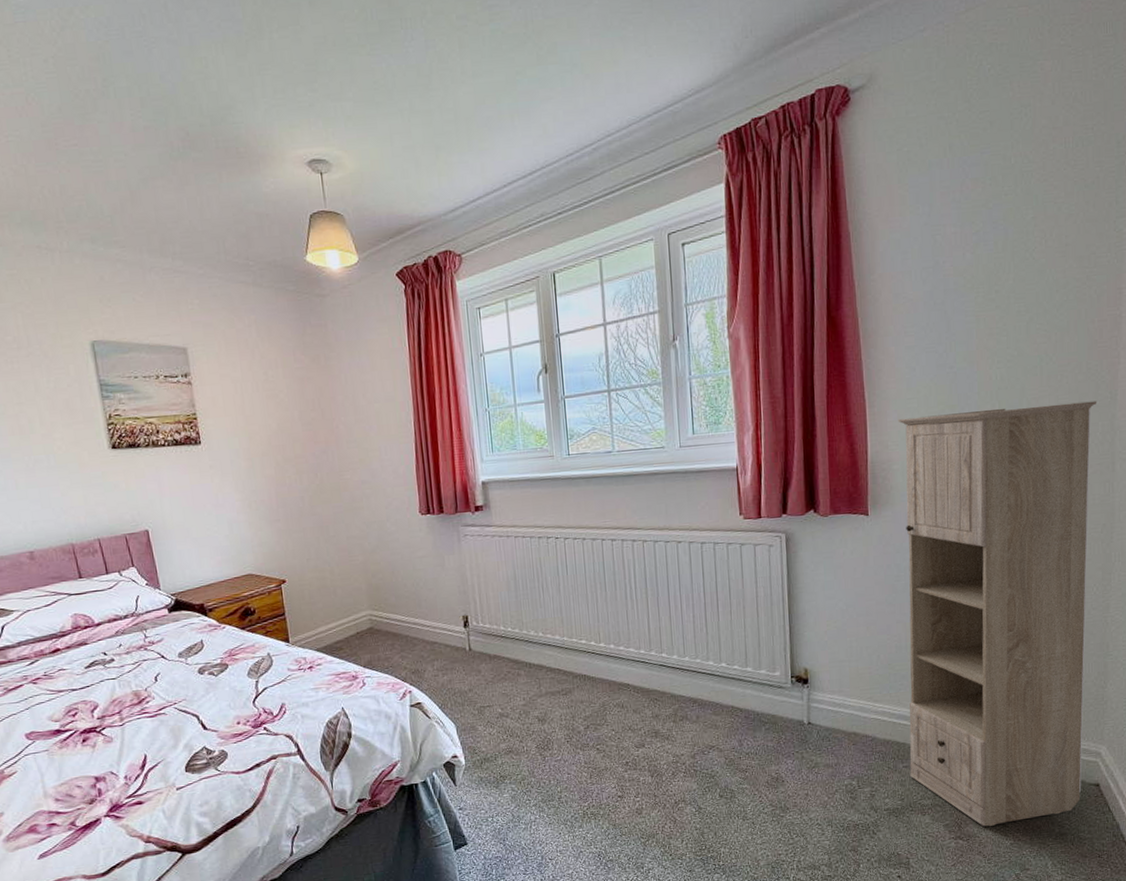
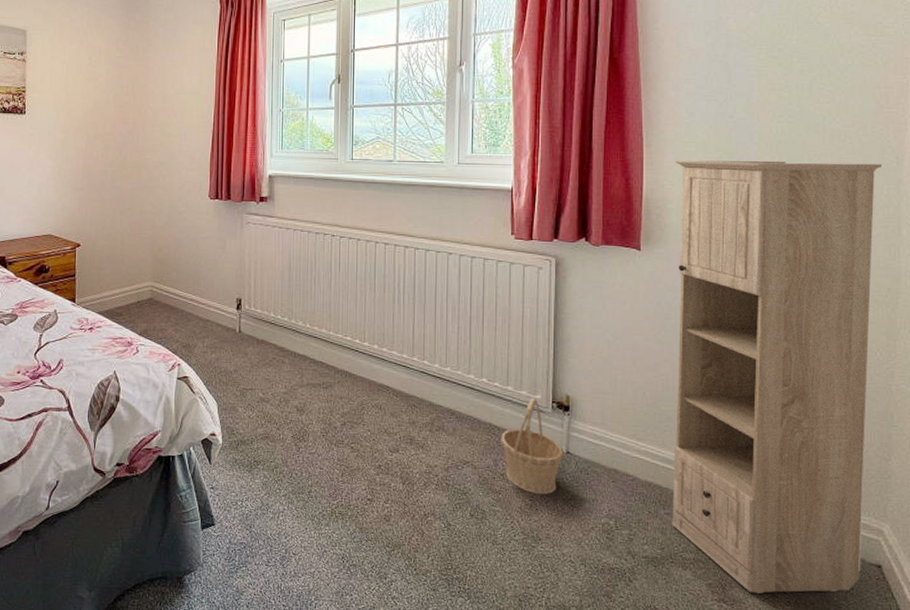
basket: none [743,675,805,767] -> present [501,398,563,495]

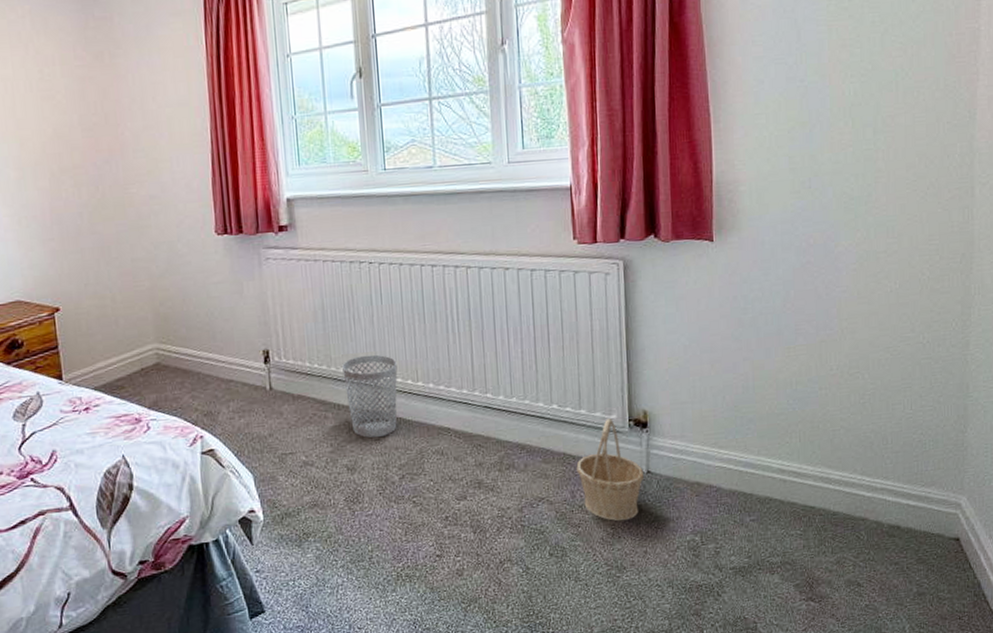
wastebasket: none [301,313,348,386] -> present [342,354,398,438]
storage cabinet: present [672,160,883,594] -> none [745,120,956,587]

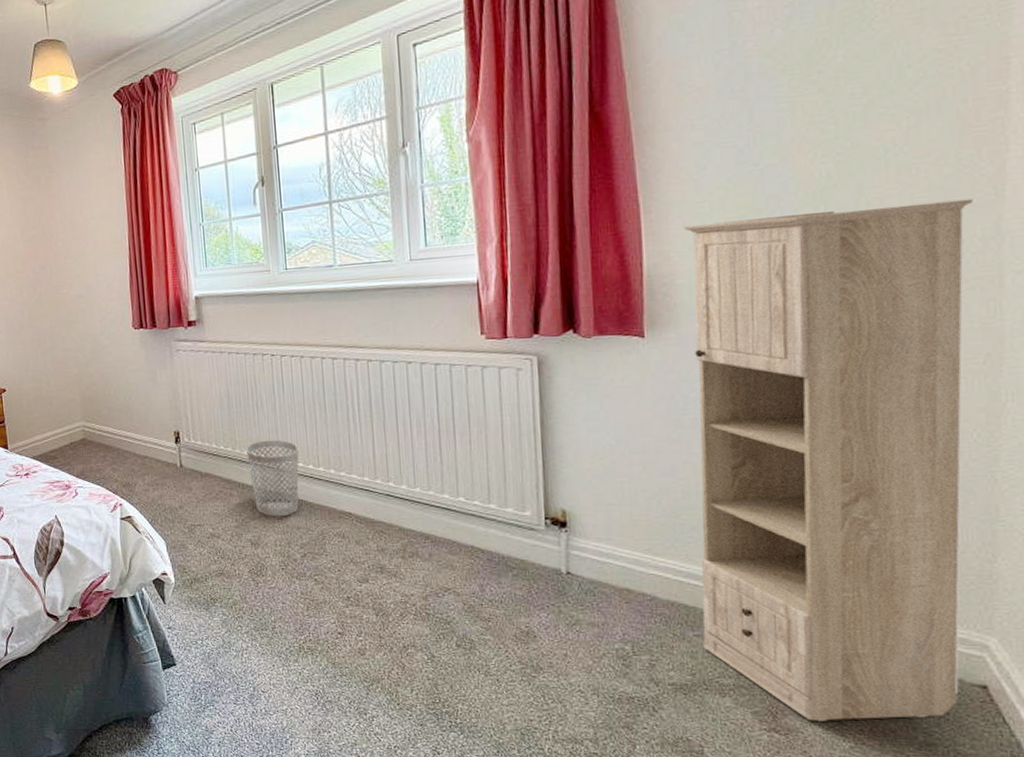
basket: present [576,418,644,522] -> none [485,515,563,620]
storage cabinet: none [745,120,956,587] -> present [682,198,974,721]

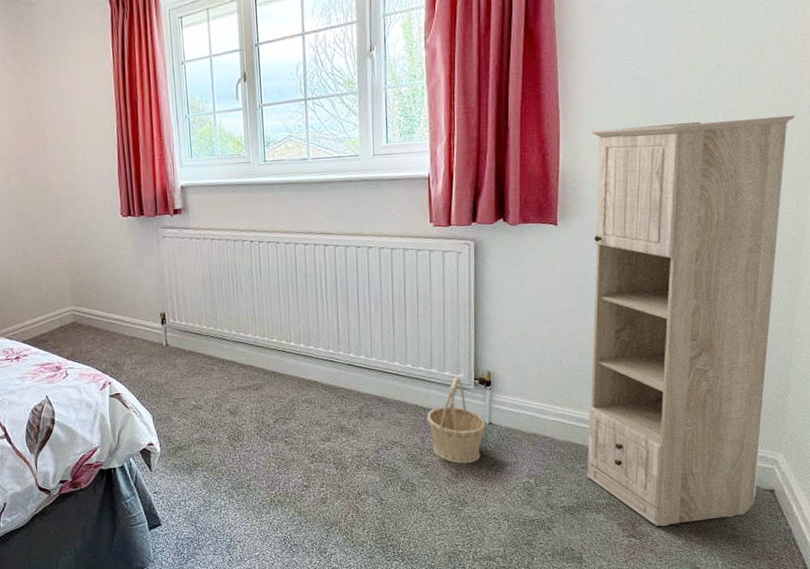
wastebasket: present [246,439,299,517] -> none [227,318,273,388]
basket: none [485,515,563,620] -> present [426,377,486,464]

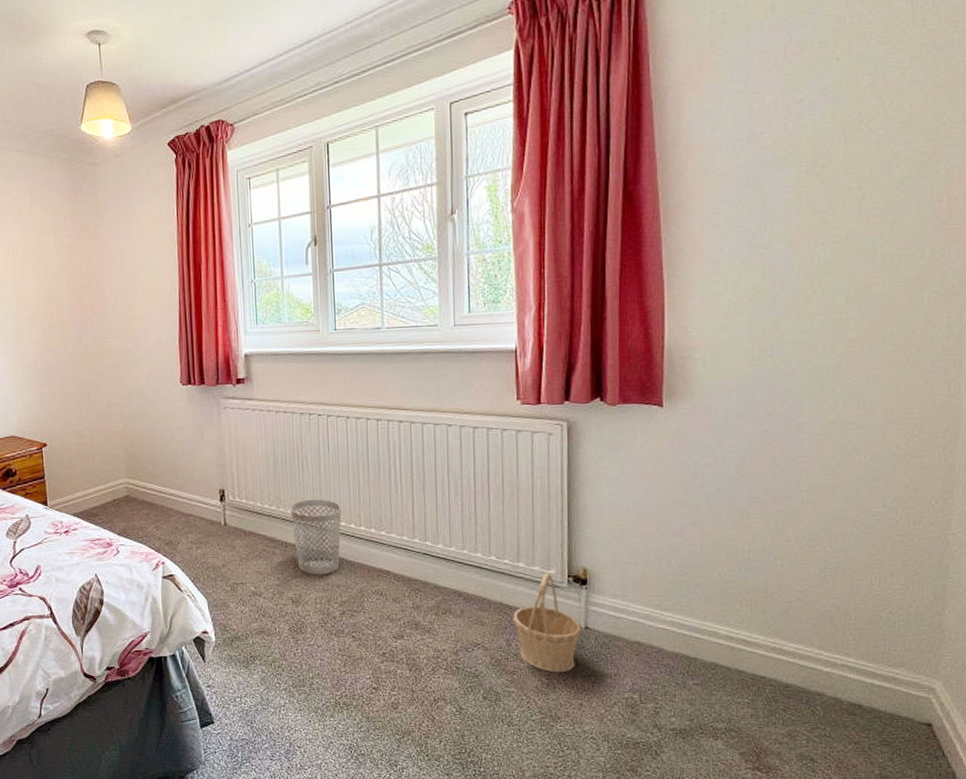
wastebasket: none [227,318,273,388] -> present [290,499,342,575]
storage cabinet: present [587,115,795,527] -> none [700,289,943,759]

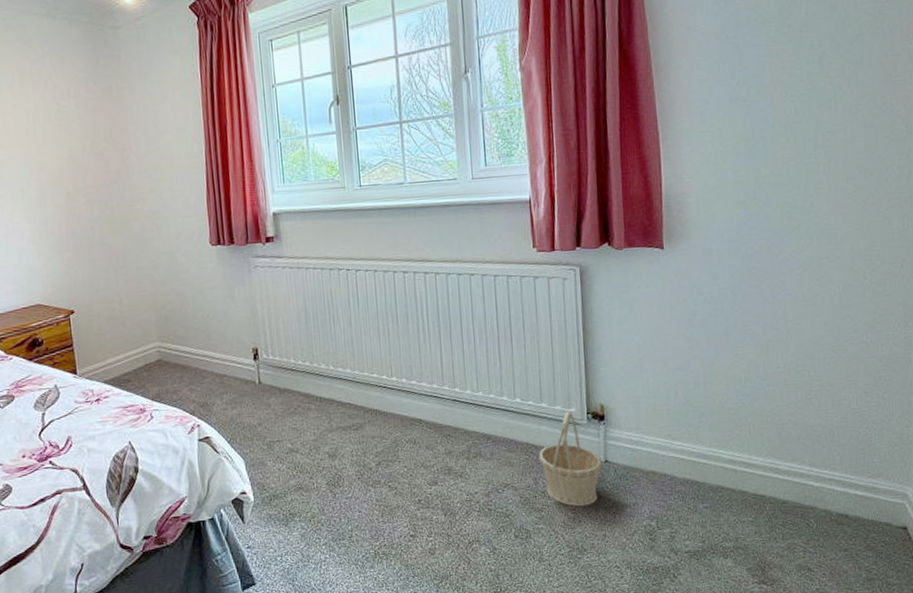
wastebasket: present [290,499,342,575] -> none [323,352,374,428]

